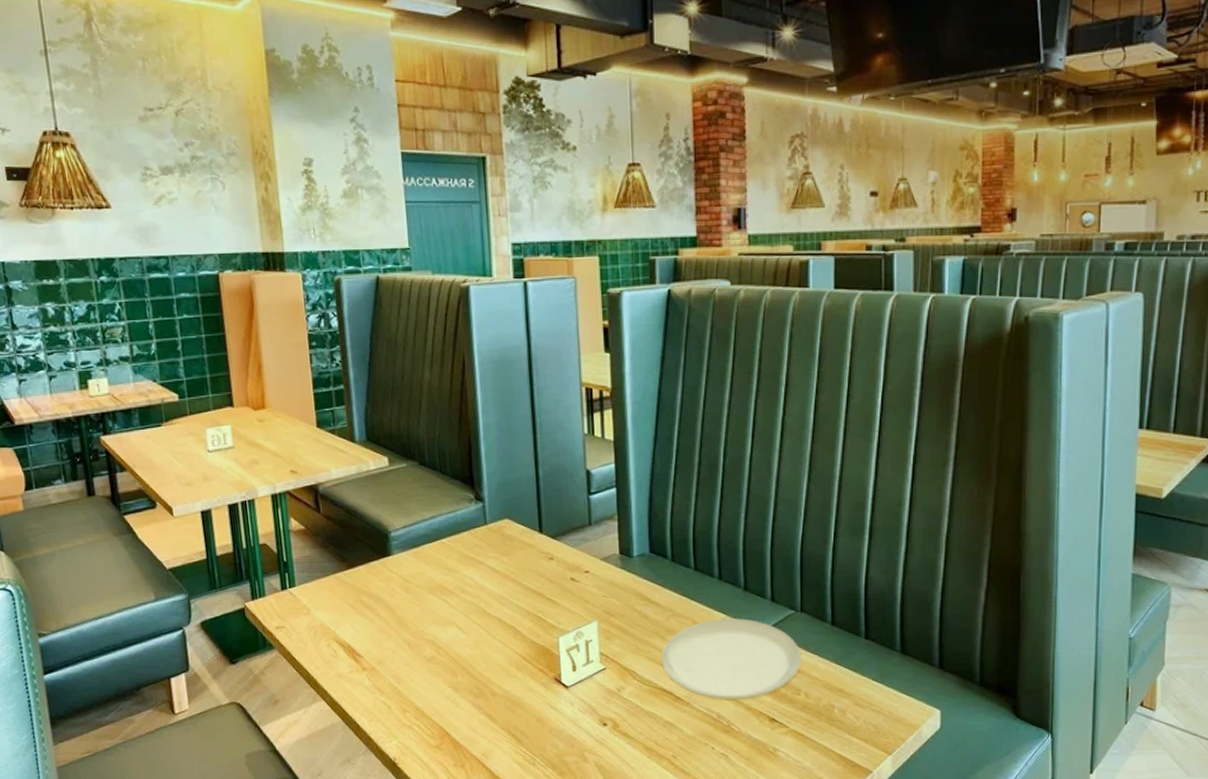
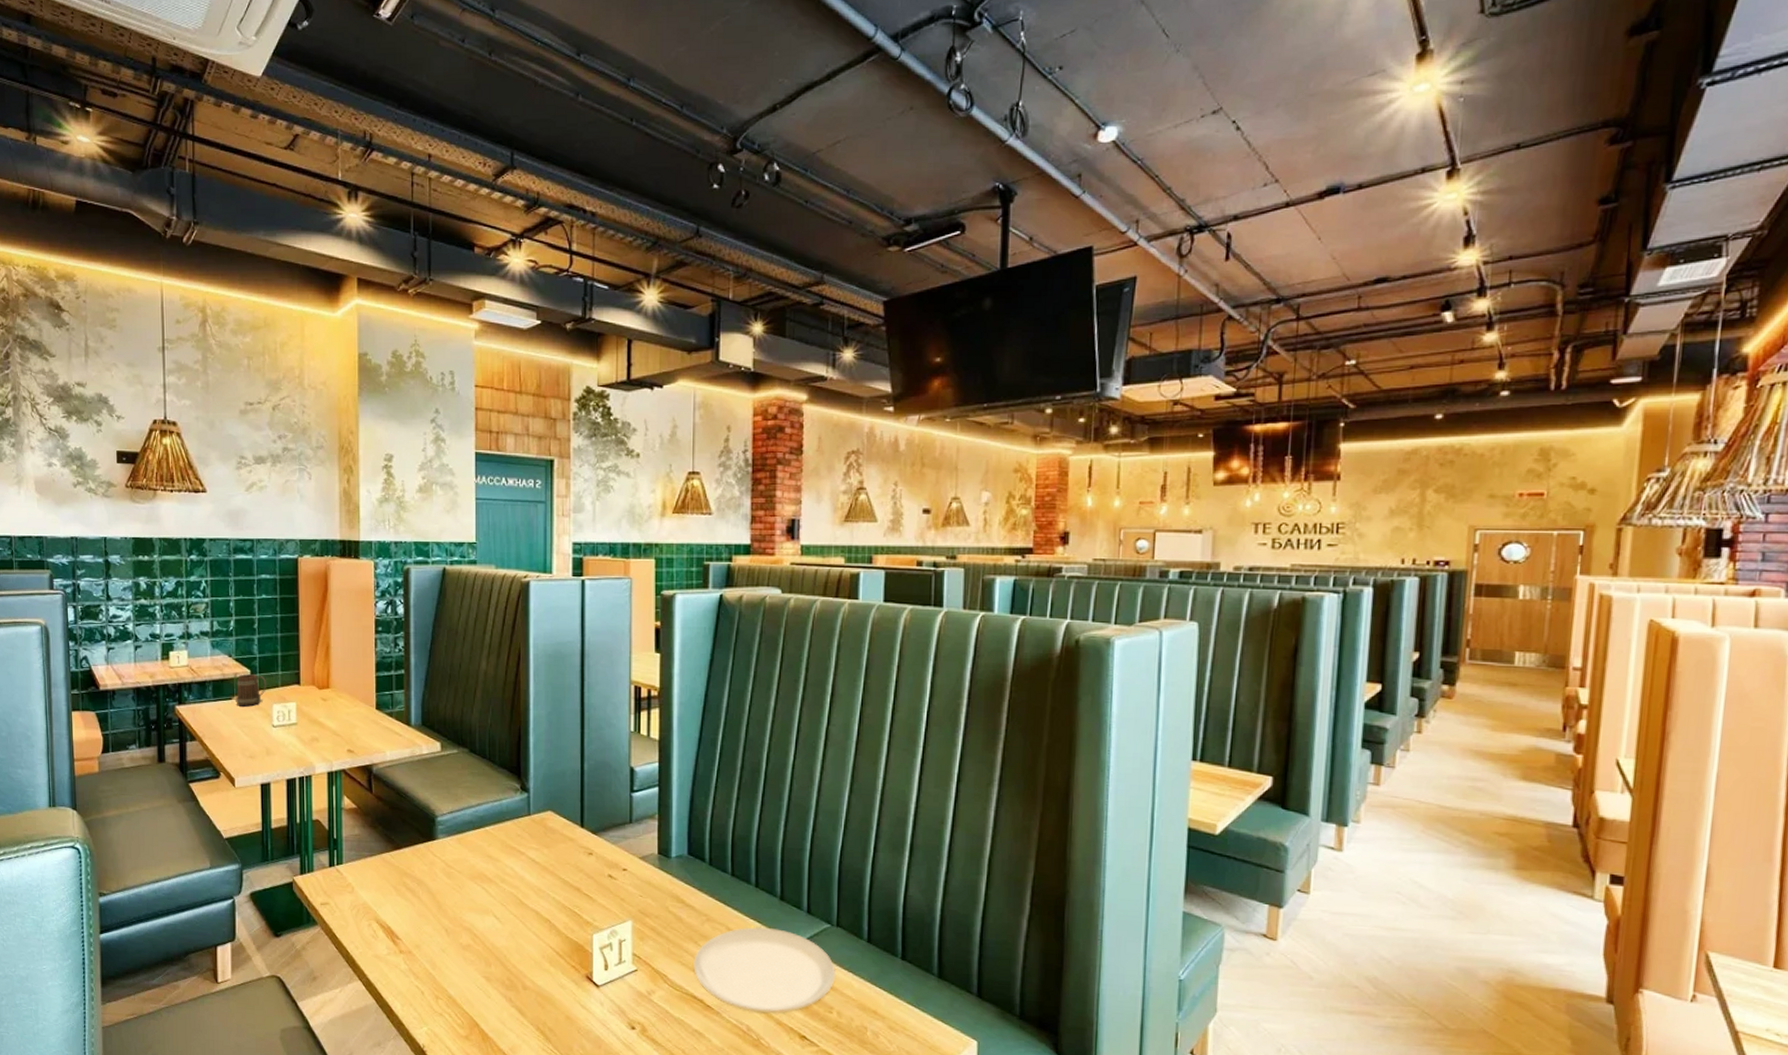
beer mug: none [164,397,198,433] -> present [236,673,267,707]

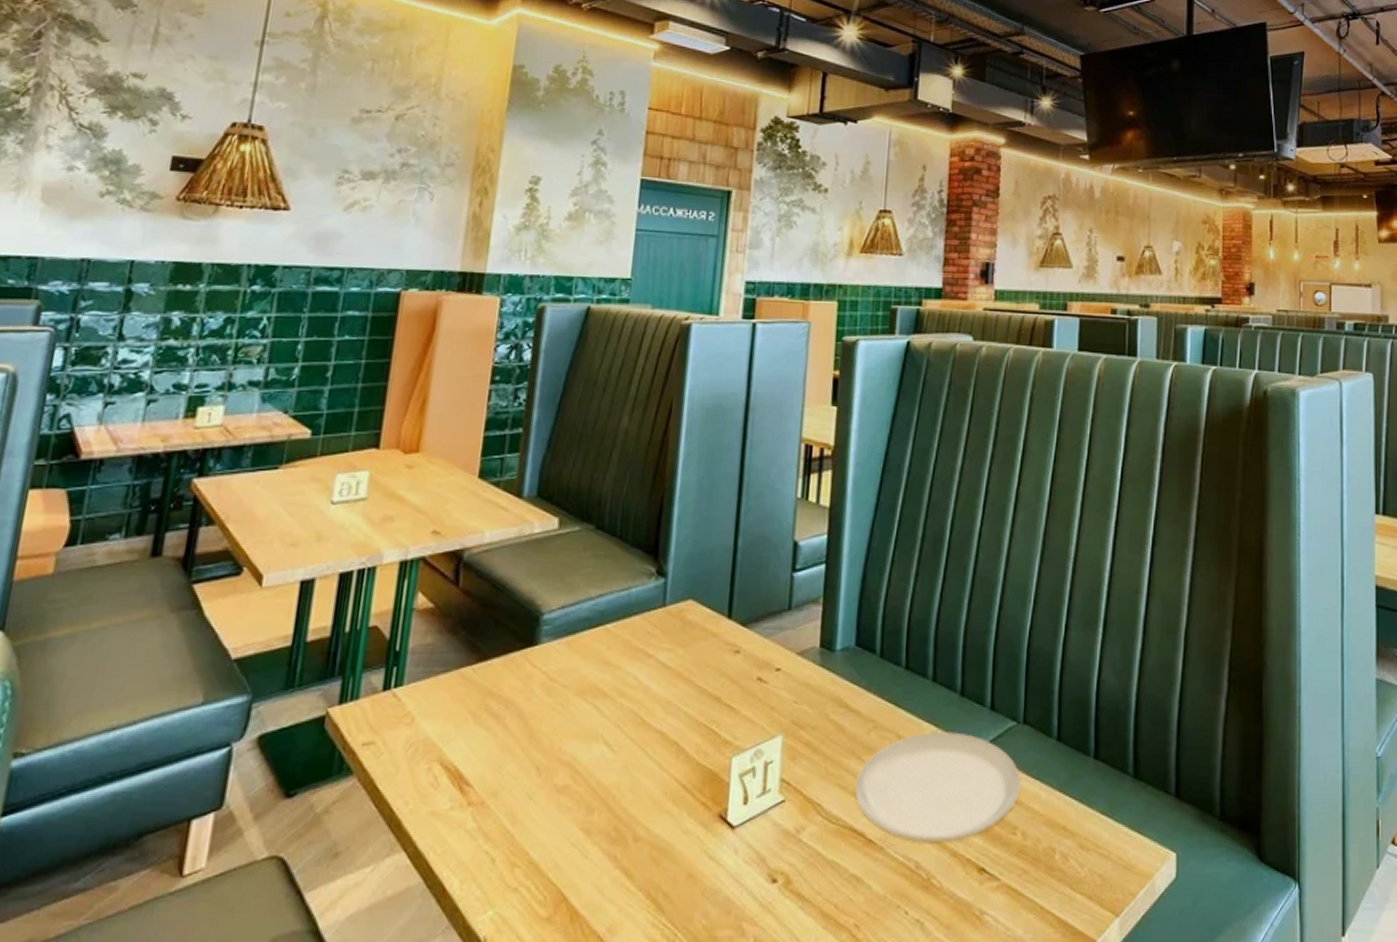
beer mug: present [236,673,267,707] -> none [283,434,333,478]

